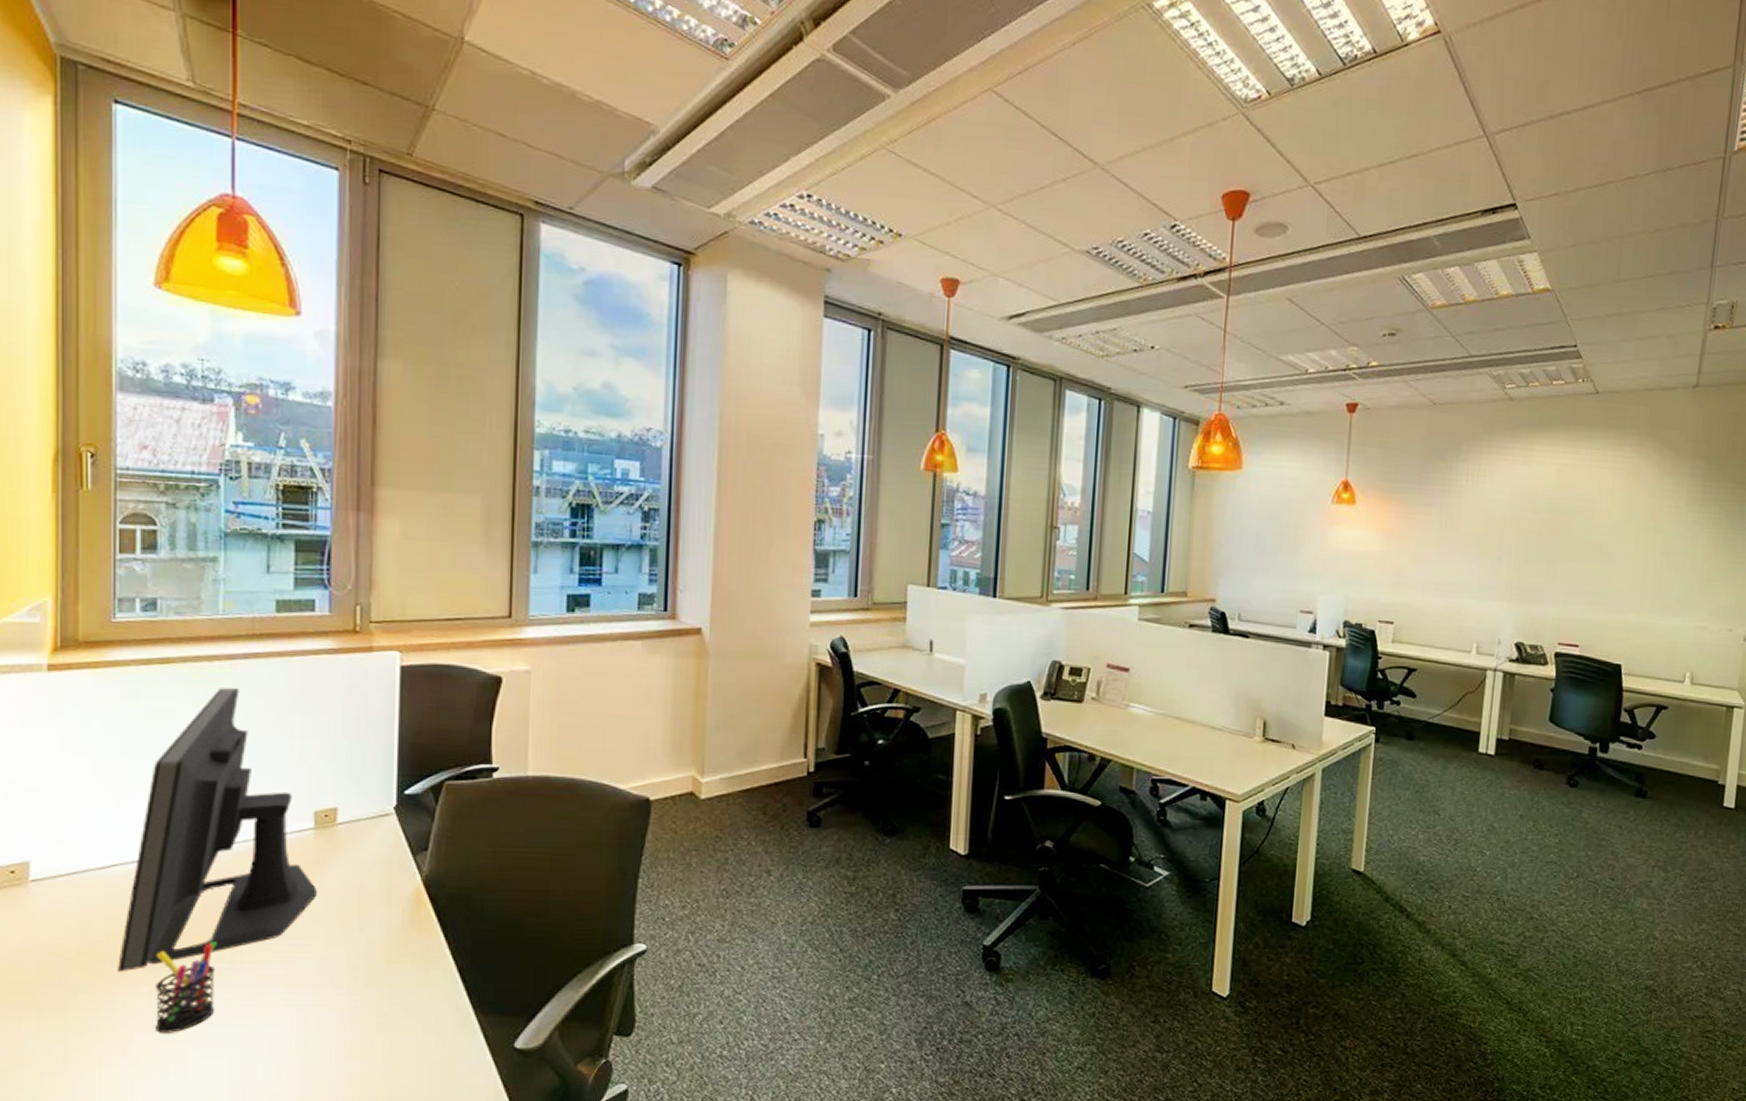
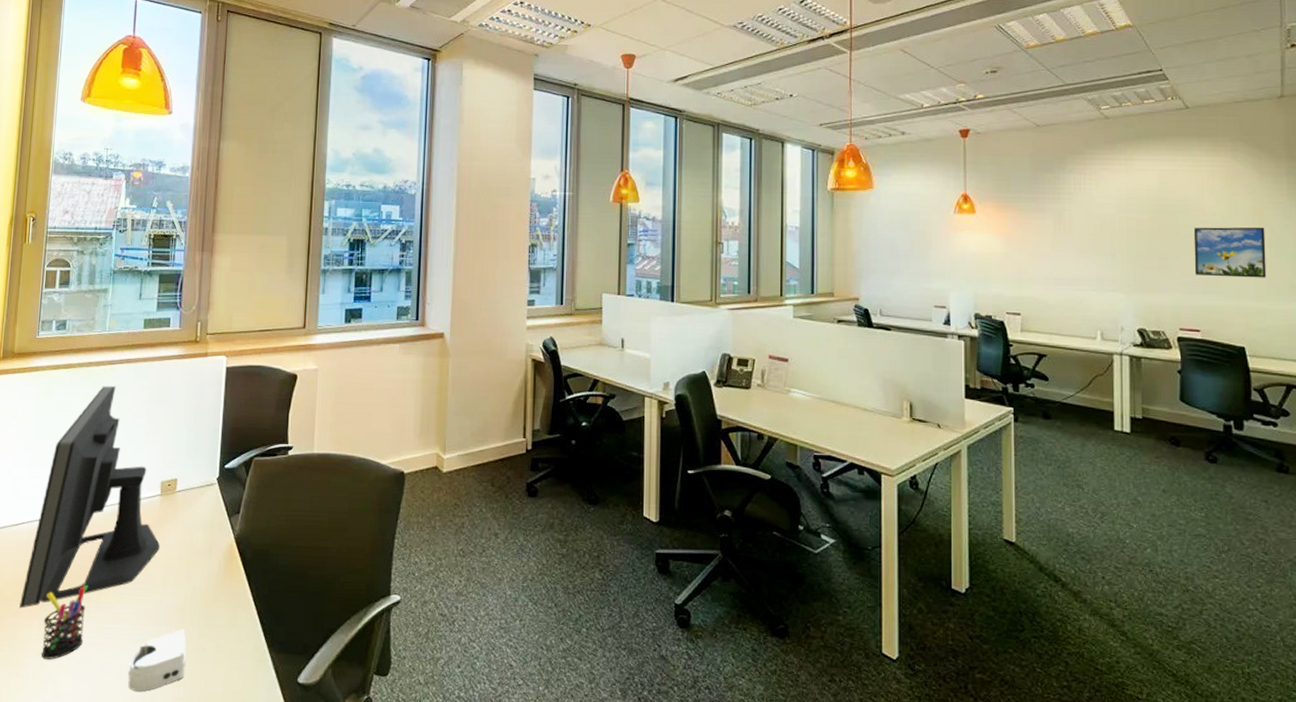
computer mouse: none [281,990,362,1066] -> present [127,628,186,692]
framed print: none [1581,531,1659,590] -> present [1193,227,1267,278]

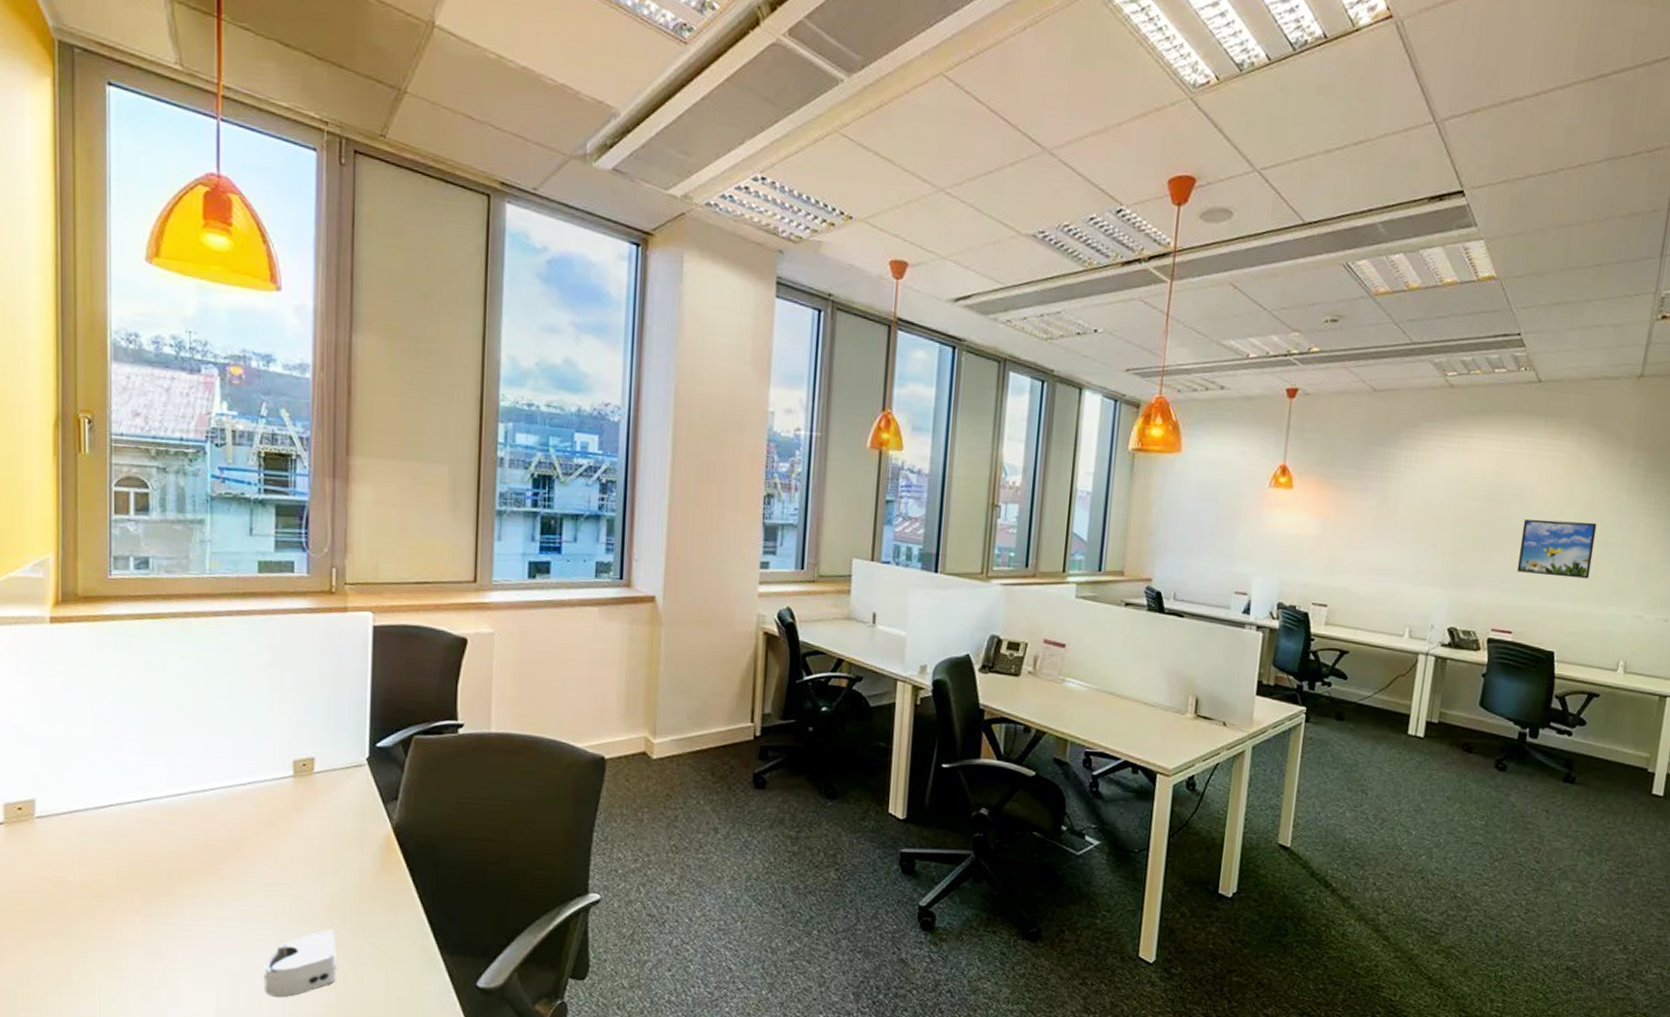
monitor: present [19,386,161,609] -> none [115,642,297,905]
pen holder: present [41,585,89,660] -> none [149,879,205,962]

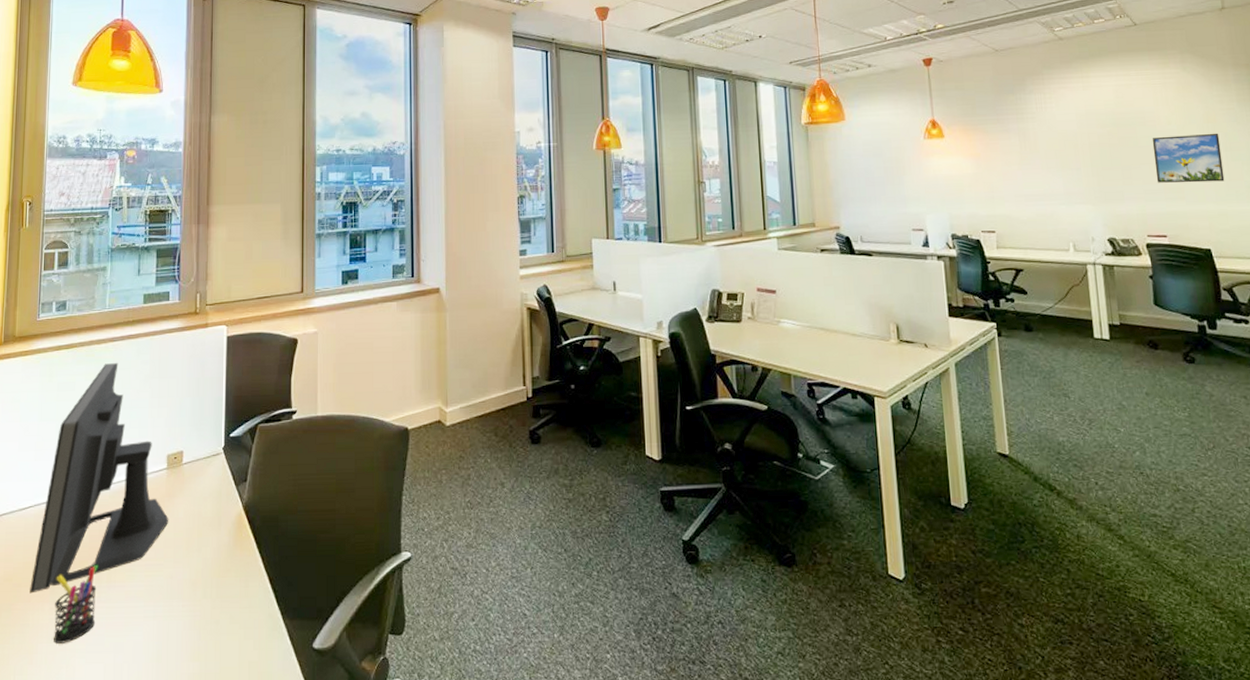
monitor: none [115,642,297,905] -> present [30,363,169,594]
pen holder: none [149,879,205,962] -> present [54,565,99,644]
computer mouse: present [263,928,336,997] -> none [141,602,199,669]

